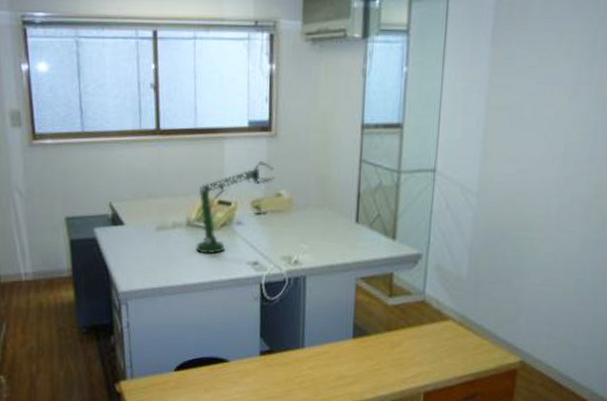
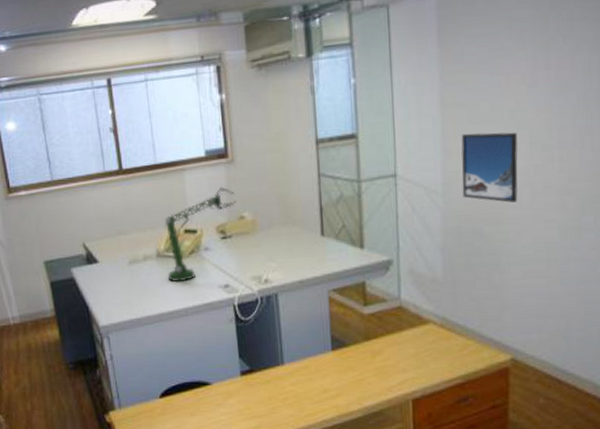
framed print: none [495,137,553,211] -> present [461,132,518,203]

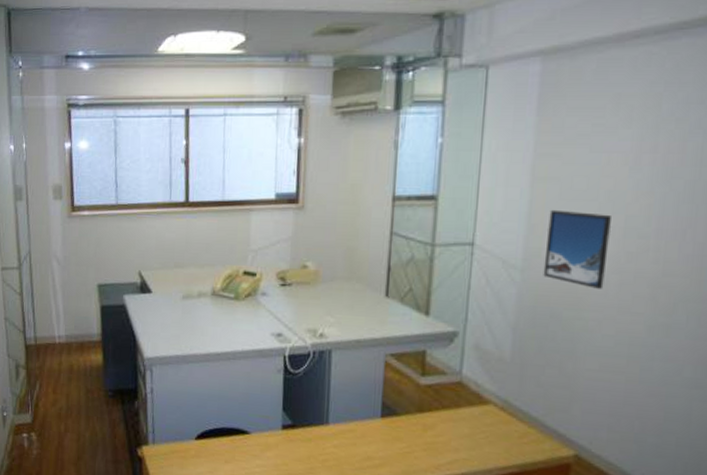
desk lamp: present [164,186,237,282] -> none [220,232,301,324]

